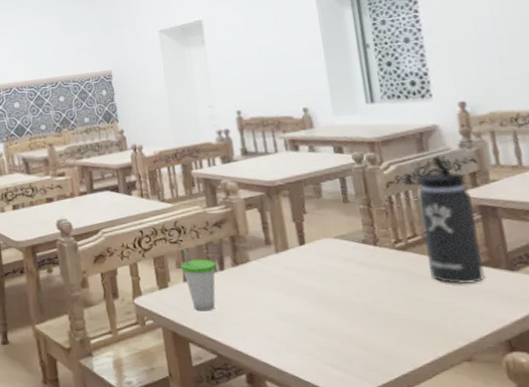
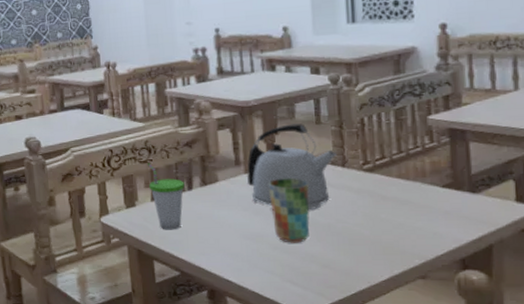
kettle: none [277,202,368,291] -> present [246,123,337,211]
cup: none [301,257,346,325] -> present [269,178,310,243]
thermos bottle: present [405,155,485,285] -> none [379,78,447,206]

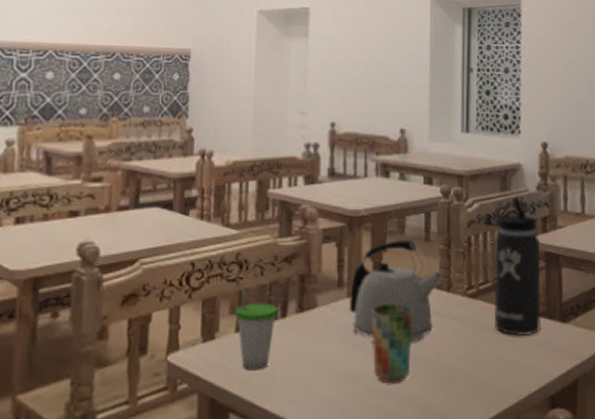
thermos bottle: none [379,78,447,206] -> present [485,196,541,337]

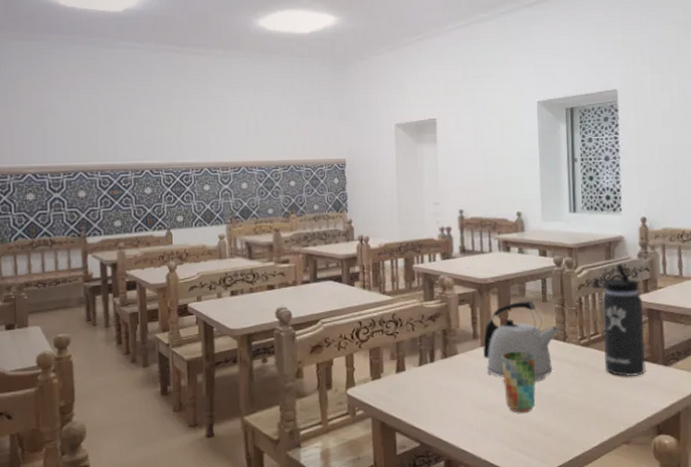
cup: present [235,282,278,371] -> none [393,335,427,402]

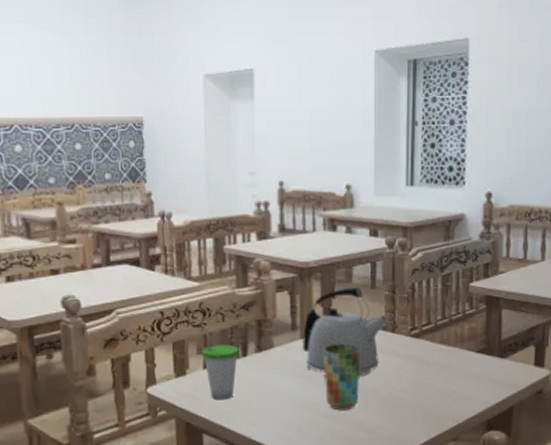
cup: none [393,335,427,402] -> present [200,327,239,400]
thermos bottle: present [593,263,646,377] -> none [429,245,481,371]

